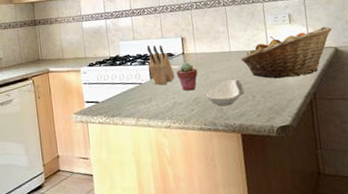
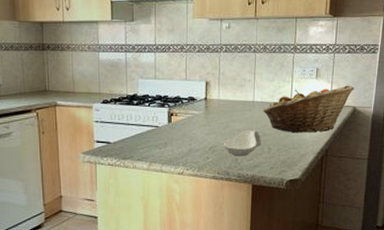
knife block: present [146,45,175,85] -> none [168,86,194,129]
potted succulent: present [176,62,198,91] -> none [196,109,218,138]

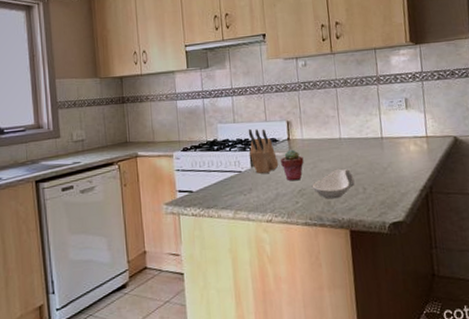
knife block: none [168,86,194,129] -> present [248,128,279,174]
potted succulent: none [196,109,218,138] -> present [280,149,304,181]
fruit basket: present [263,85,354,133] -> none [351,113,451,170]

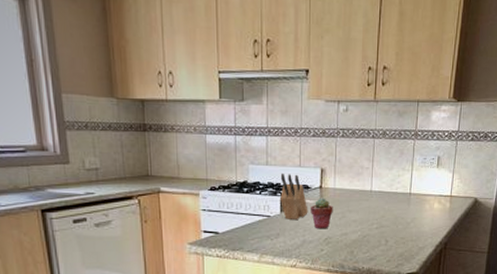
spoon rest: present [312,168,355,199] -> none [338,220,379,249]

